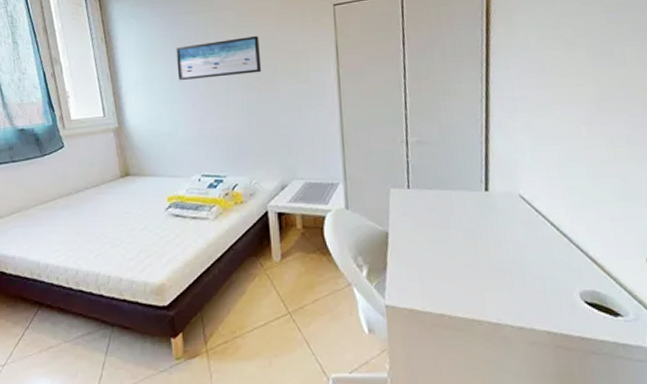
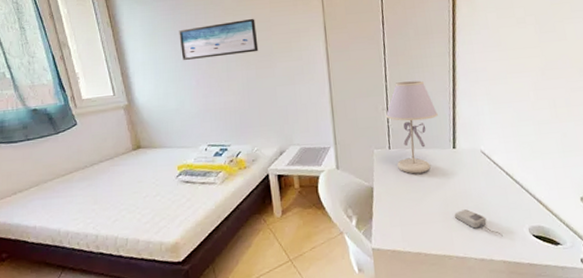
table lamp: none [404,109,467,219] -> present [385,80,438,174]
computer mouse: none [485,265,547,301] -> present [454,209,503,237]

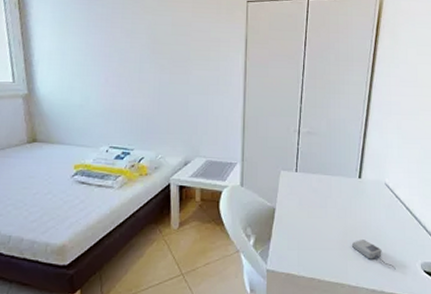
wall art: present [179,18,259,61] -> none [92,20,176,56]
table lamp: present [385,80,438,174] -> none [296,106,348,199]

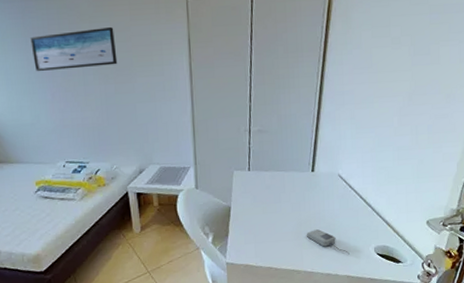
wall art: none [92,20,176,56] -> present [30,26,118,72]

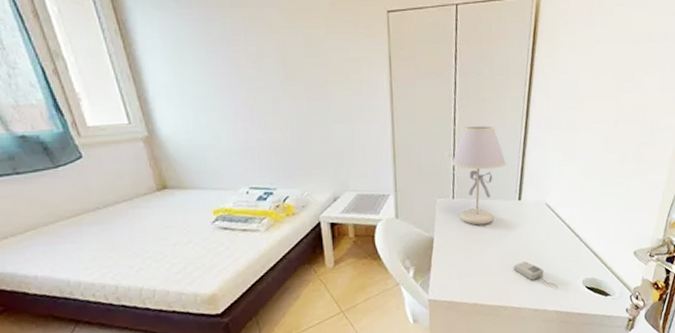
wall art: present [30,26,118,72] -> none [211,39,311,87]
table lamp: none [247,102,300,195] -> present [451,126,506,225]

